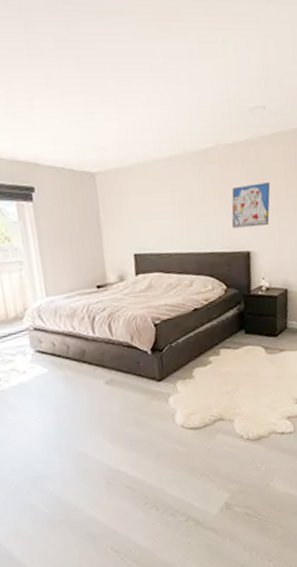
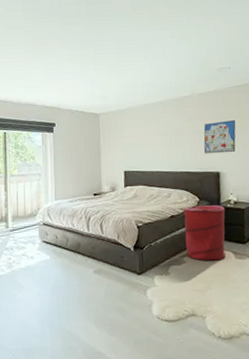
laundry hamper: none [207,293,257,360] -> present [182,204,227,261]

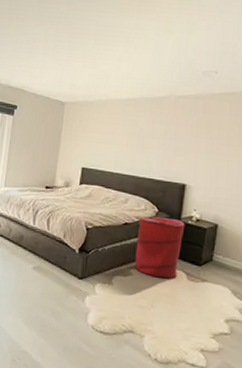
wall art: present [203,120,236,154] -> none [173,129,213,166]

